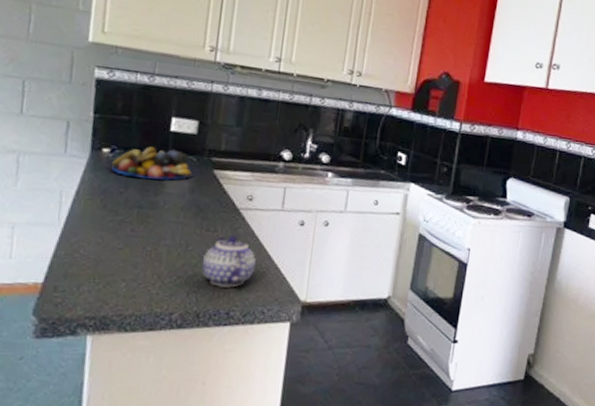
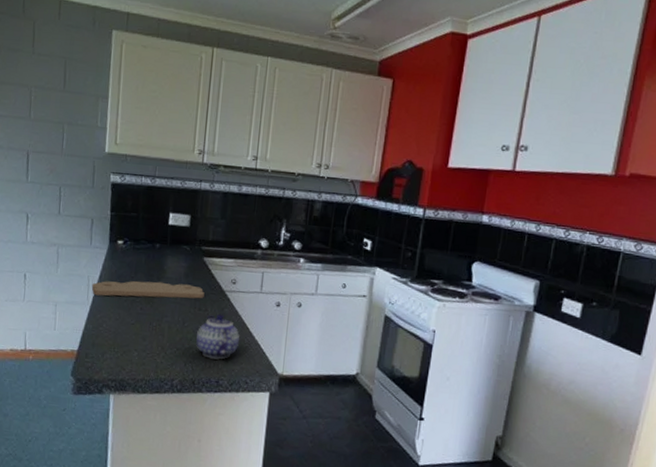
cutting board: none [64,196,214,218] -> present [91,280,205,299]
fruit bowl: present [110,146,194,181] -> none [124,238,188,268]

